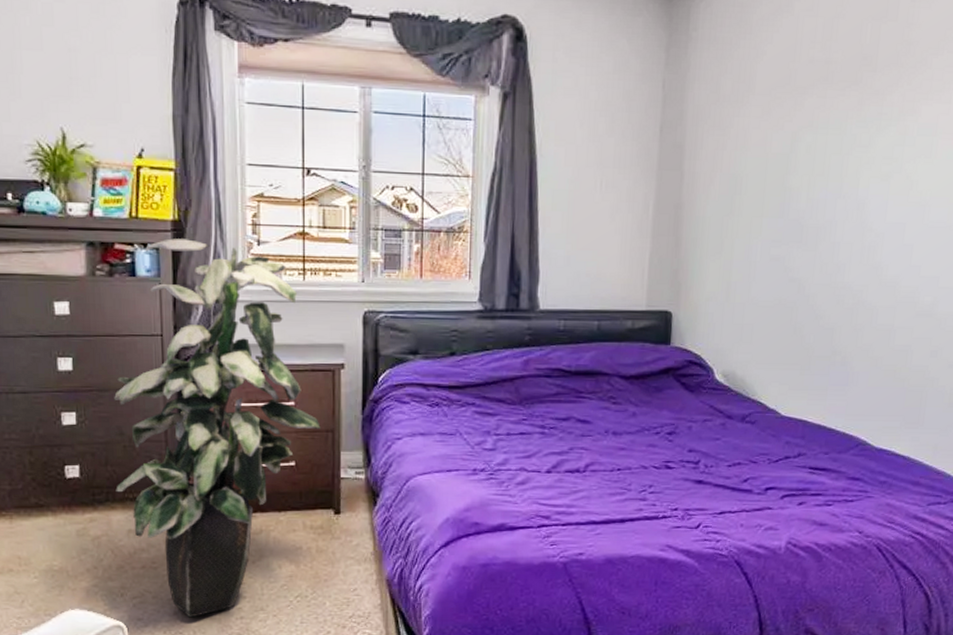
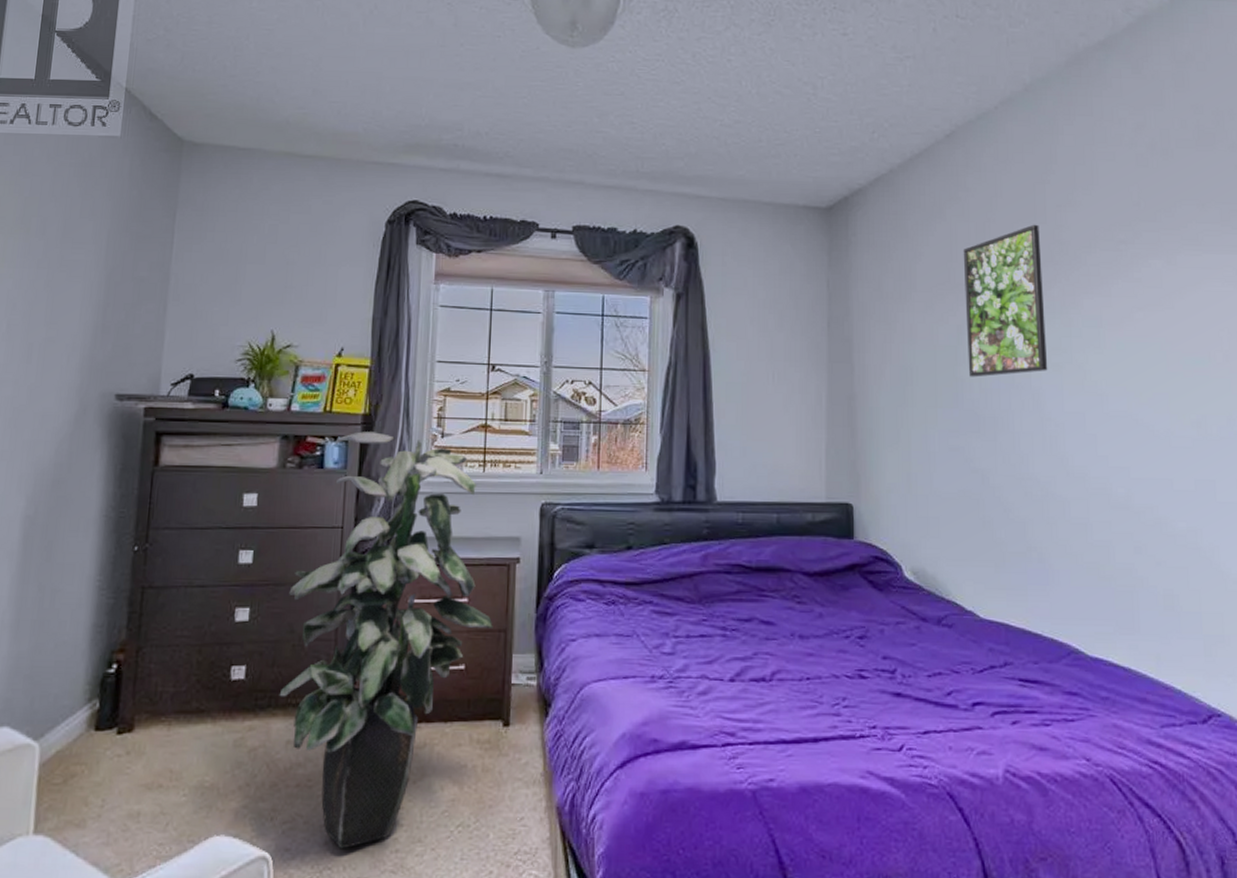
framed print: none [798,21,890,187] -> present [963,224,1048,377]

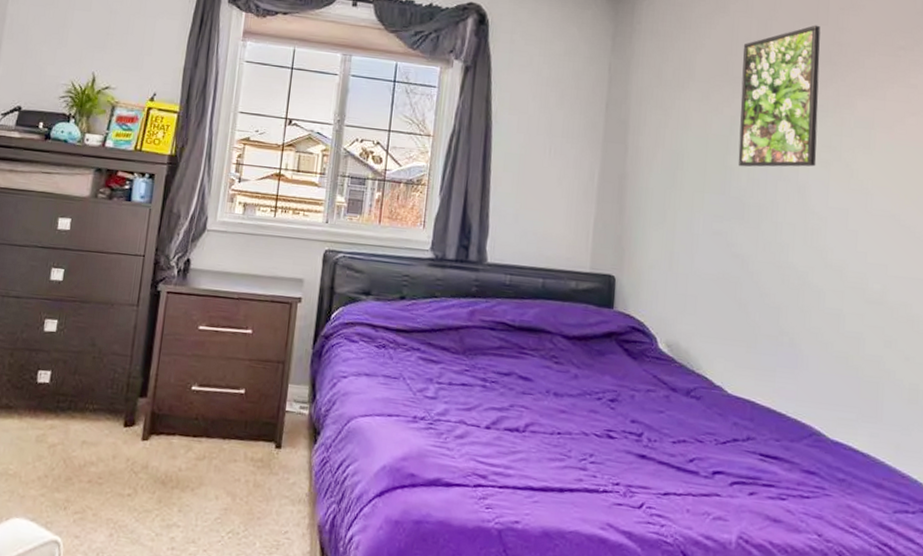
indoor plant: present [279,431,493,849] -> none [78,170,273,542]

